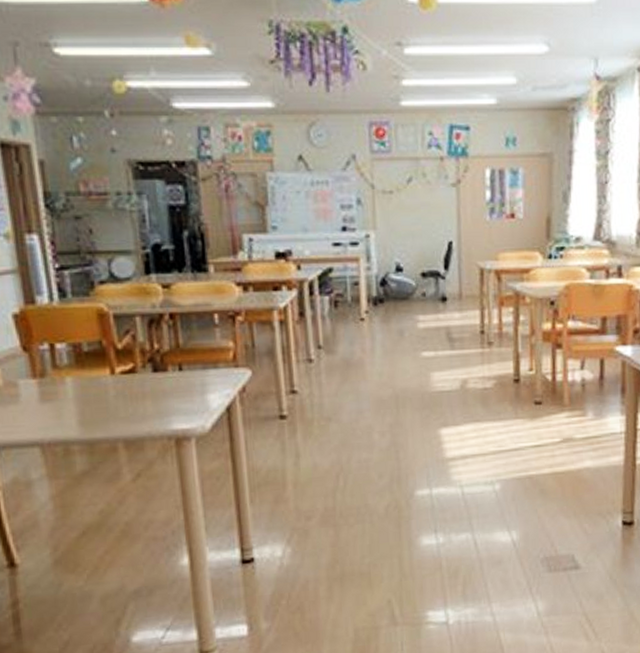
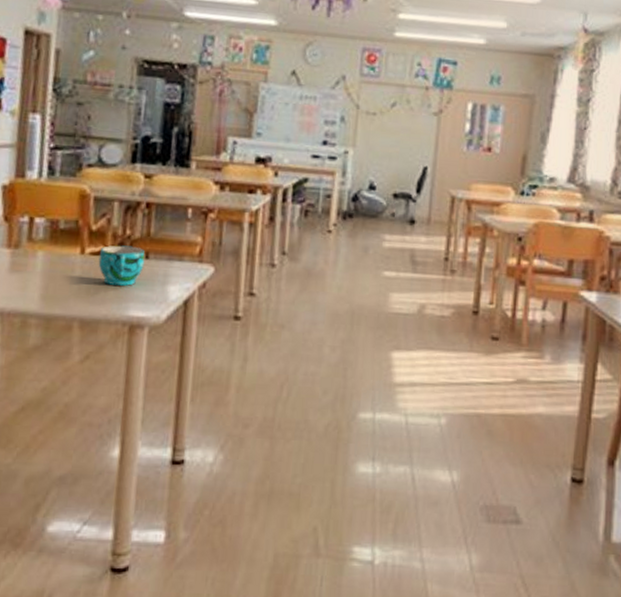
cup: none [130,360,179,402] -> present [98,245,145,286]

